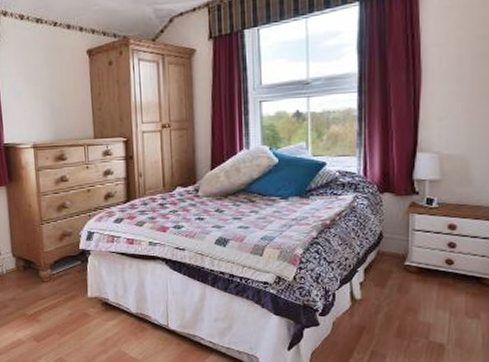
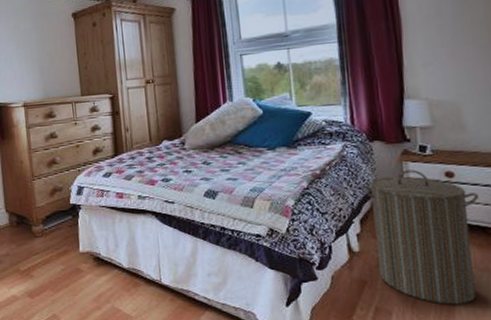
laundry hamper: none [367,222,477,349] -> present [360,170,479,305]

